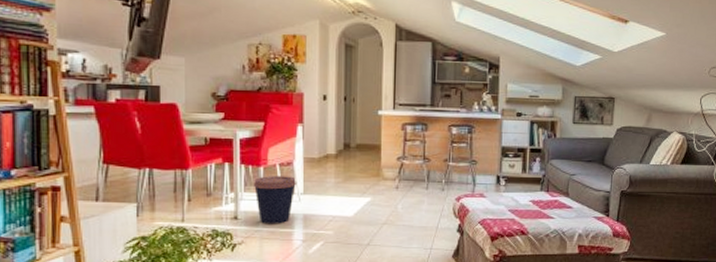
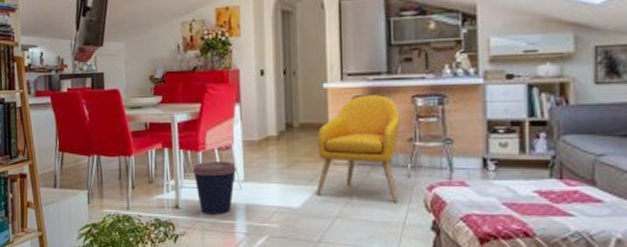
armchair: none [368,123,439,210] -> present [316,95,400,202]

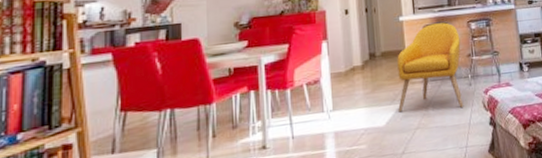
coffee cup: present [192,162,236,215] -> none [280,94,325,150]

